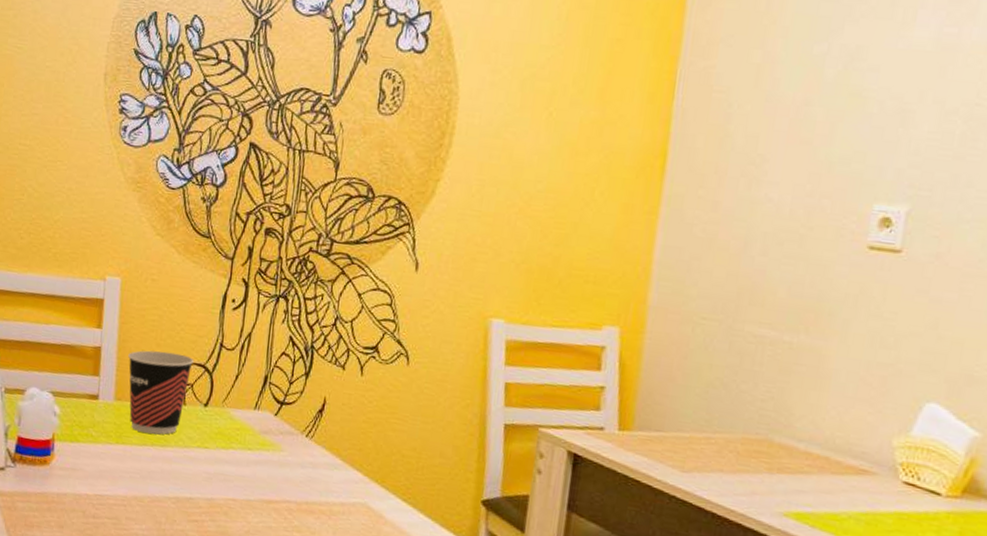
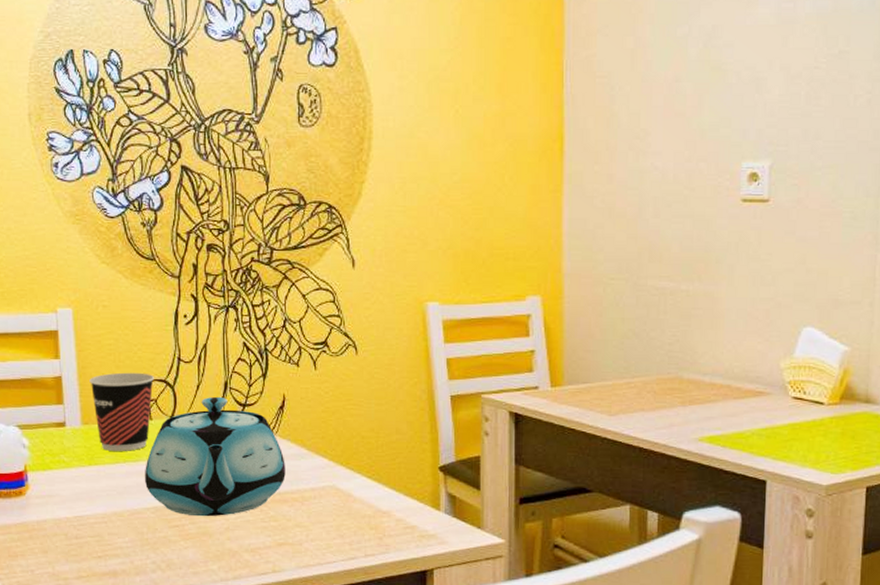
teapot: none [169,389,317,518] -> present [144,396,286,517]

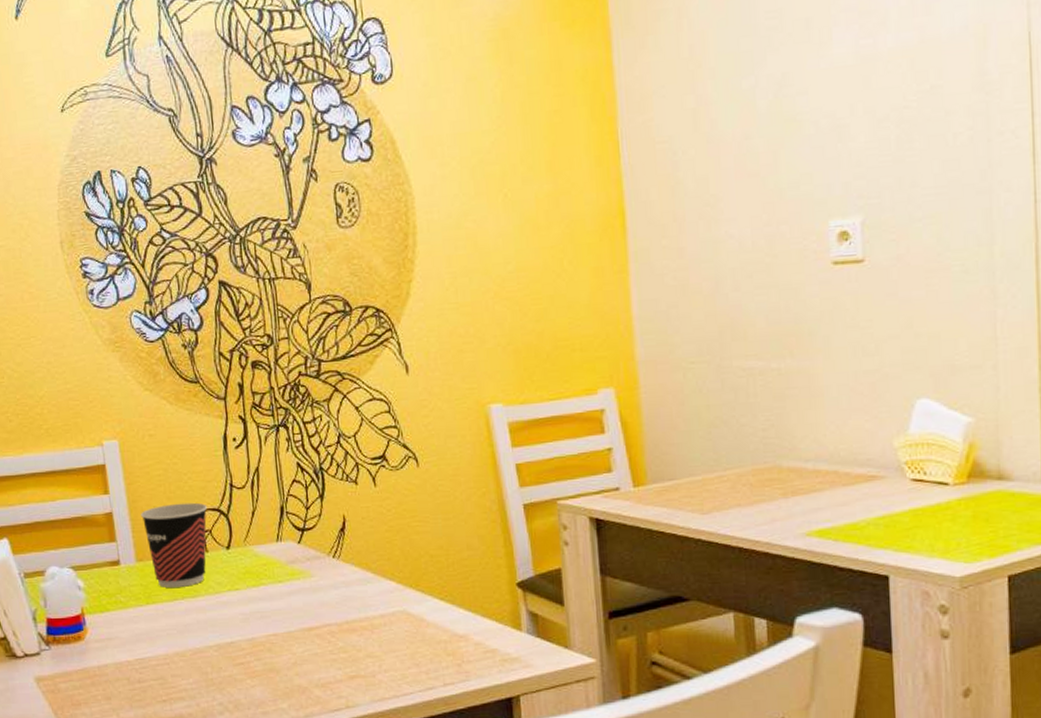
teapot: present [144,396,286,517] -> none [204,522,352,652]

